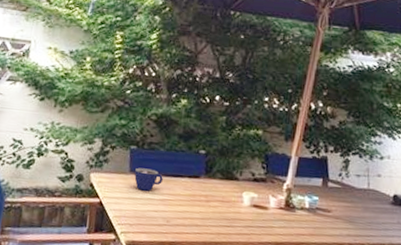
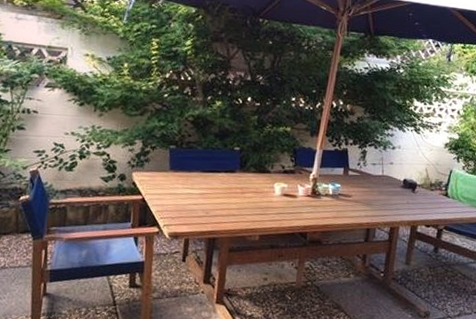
cup: present [134,167,163,191] -> none [174,165,201,187]

